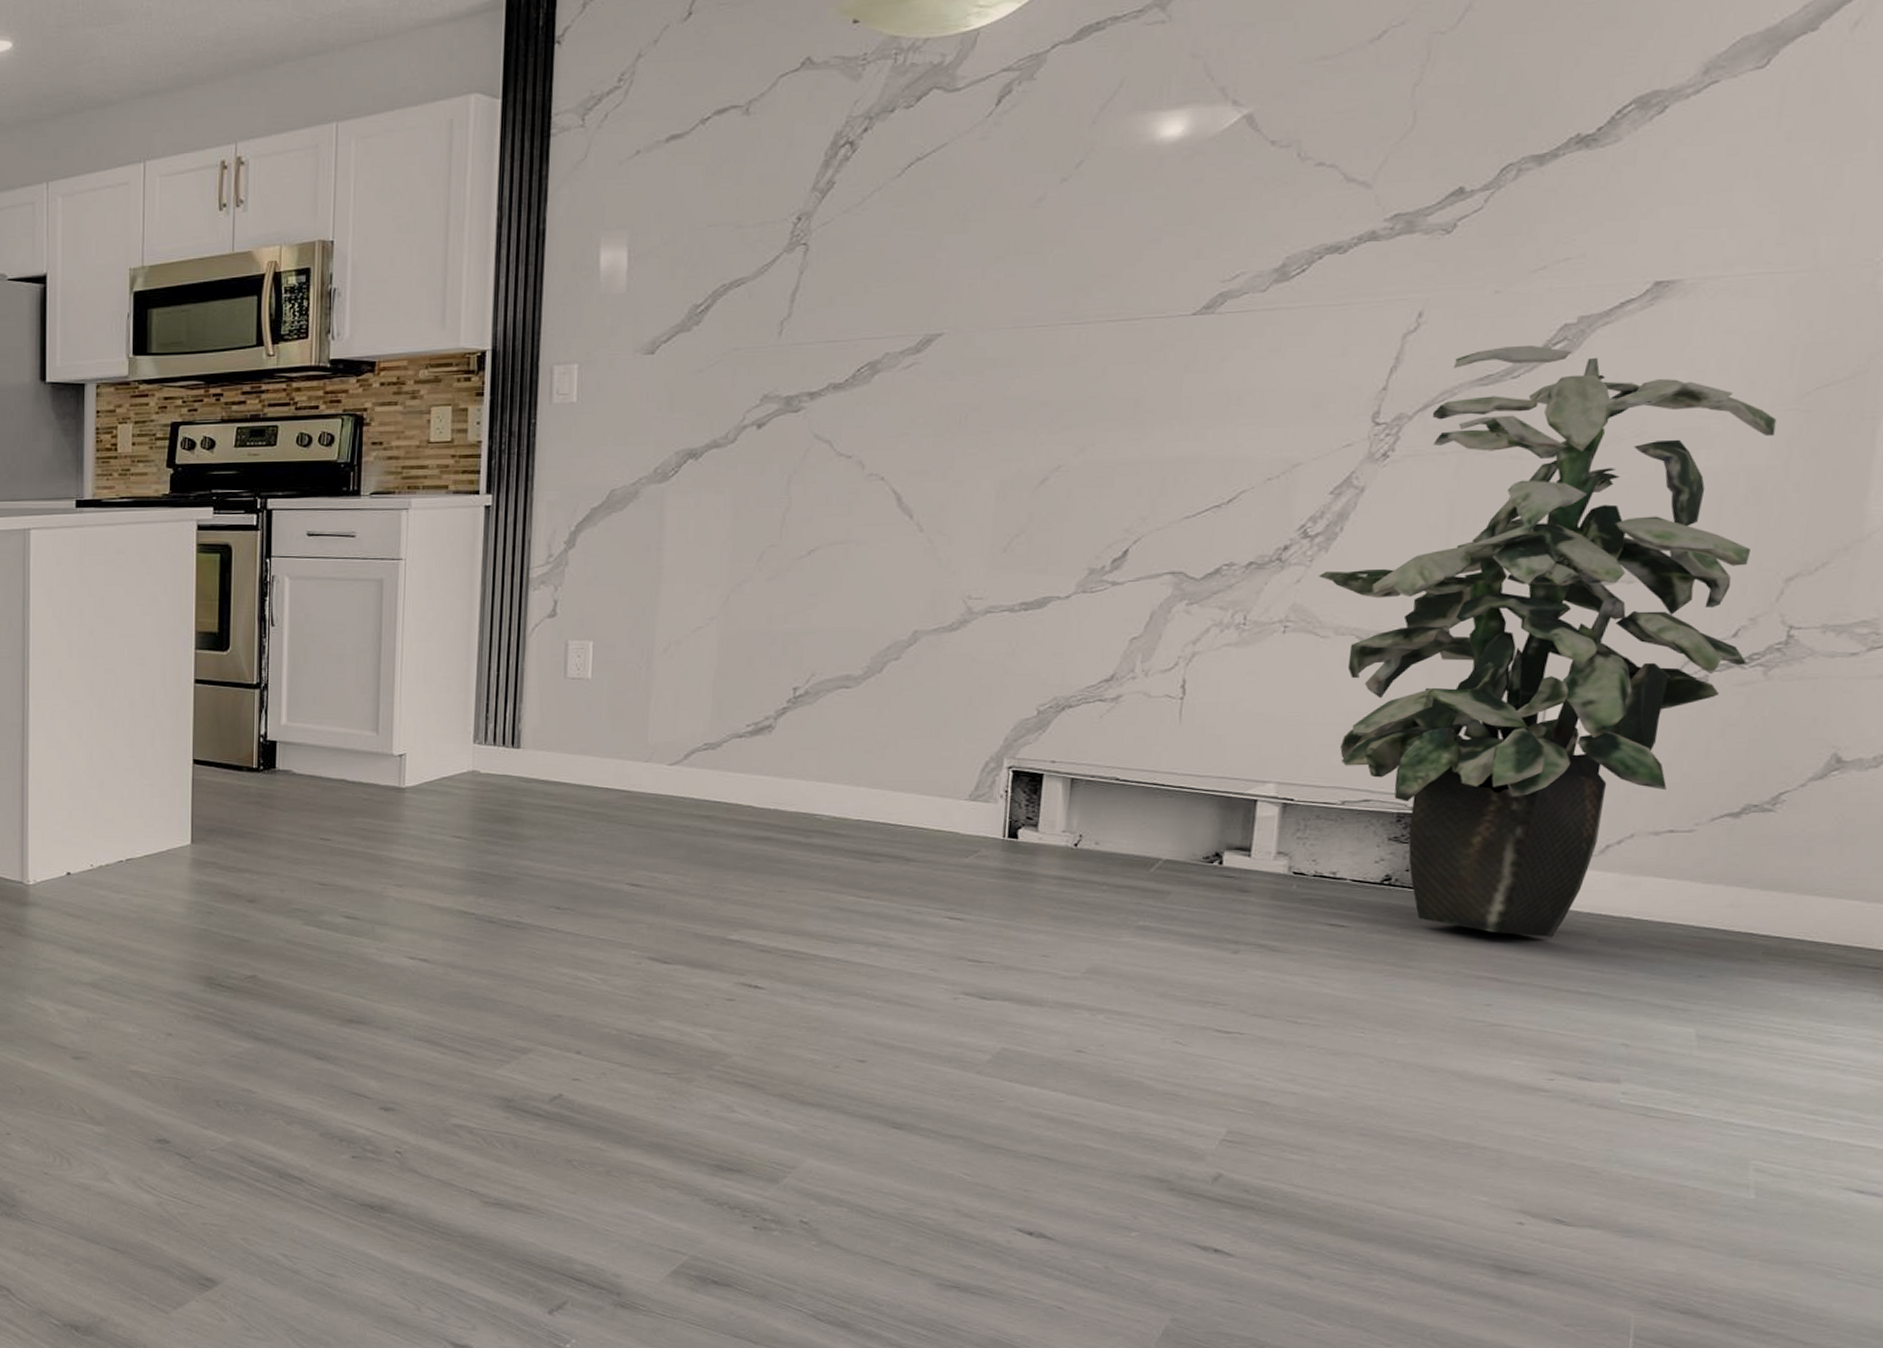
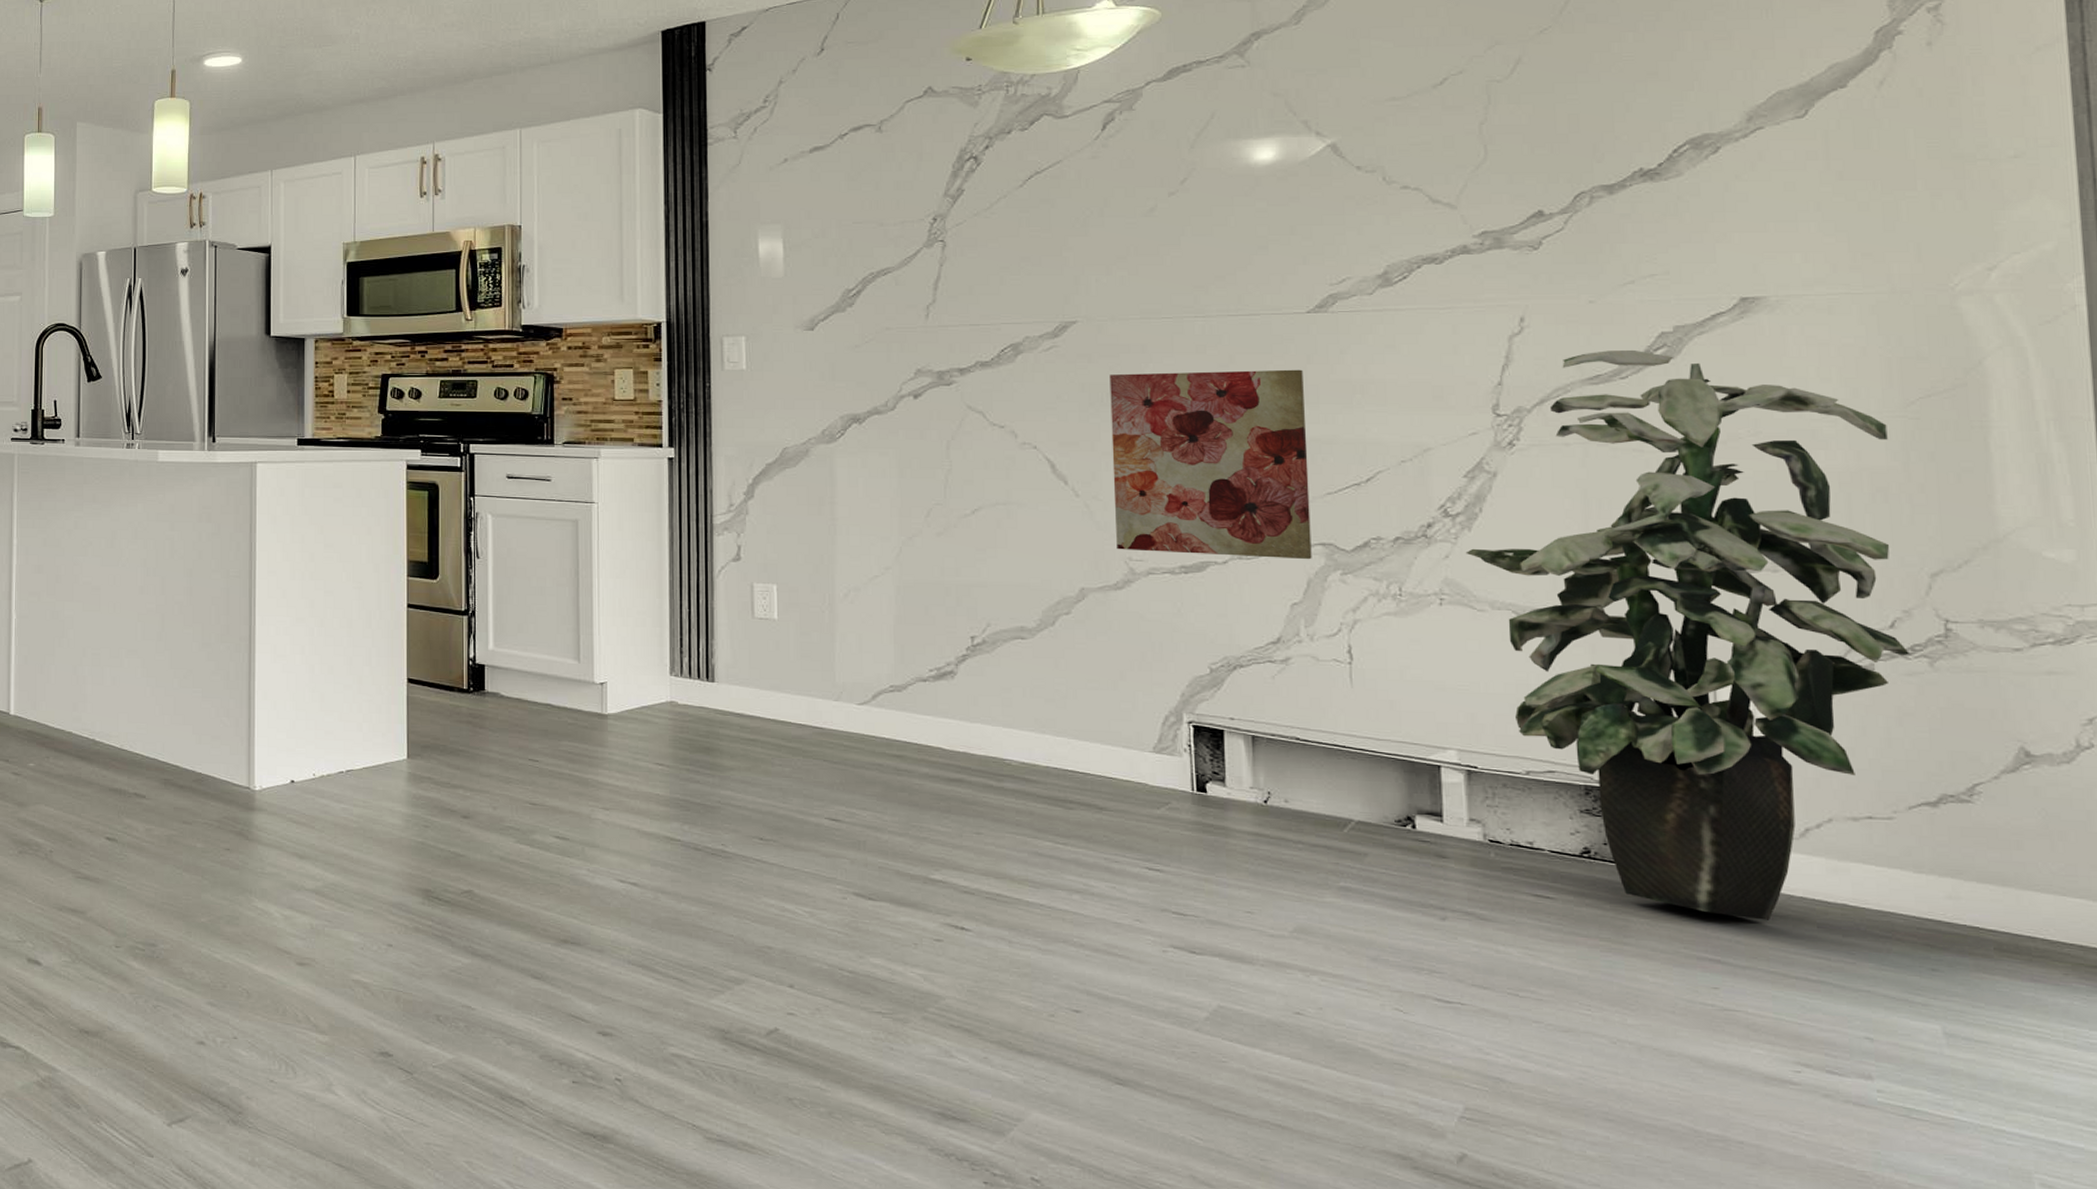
wall art: none [956,380,1179,591] -> present [1109,369,1312,560]

